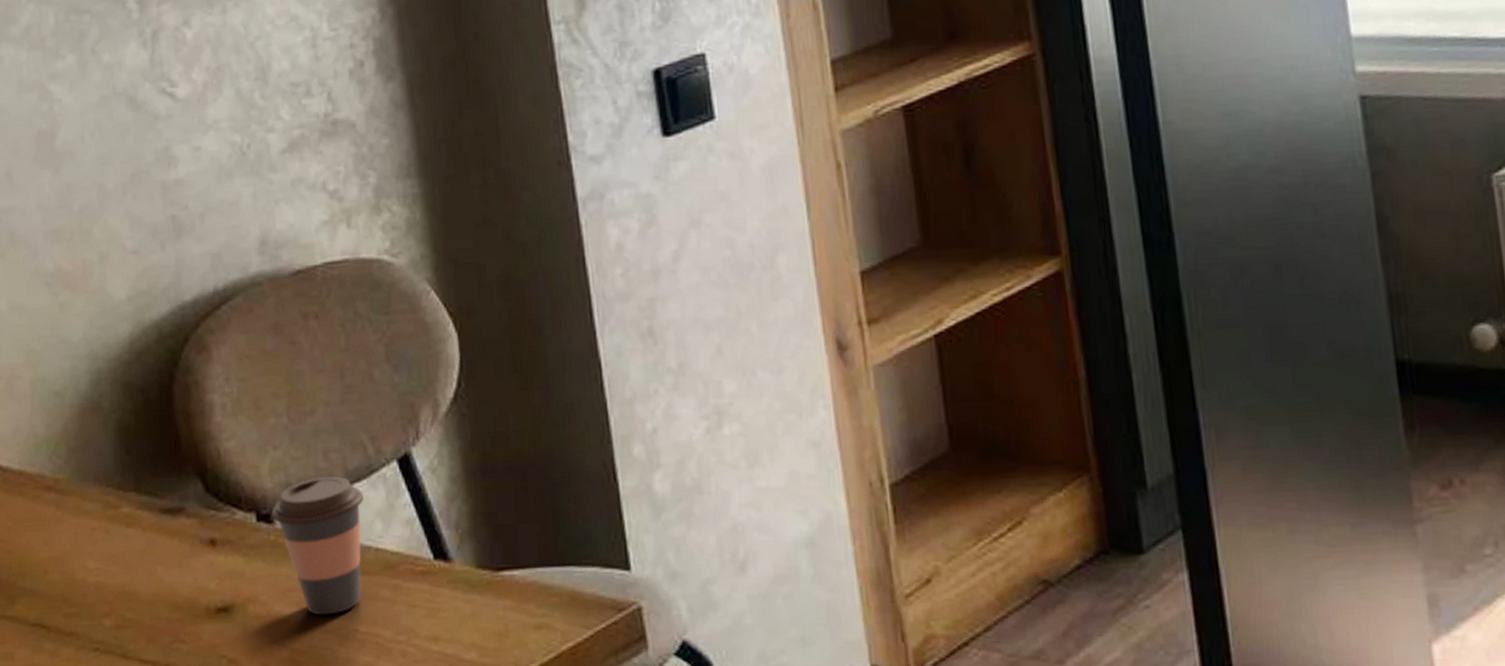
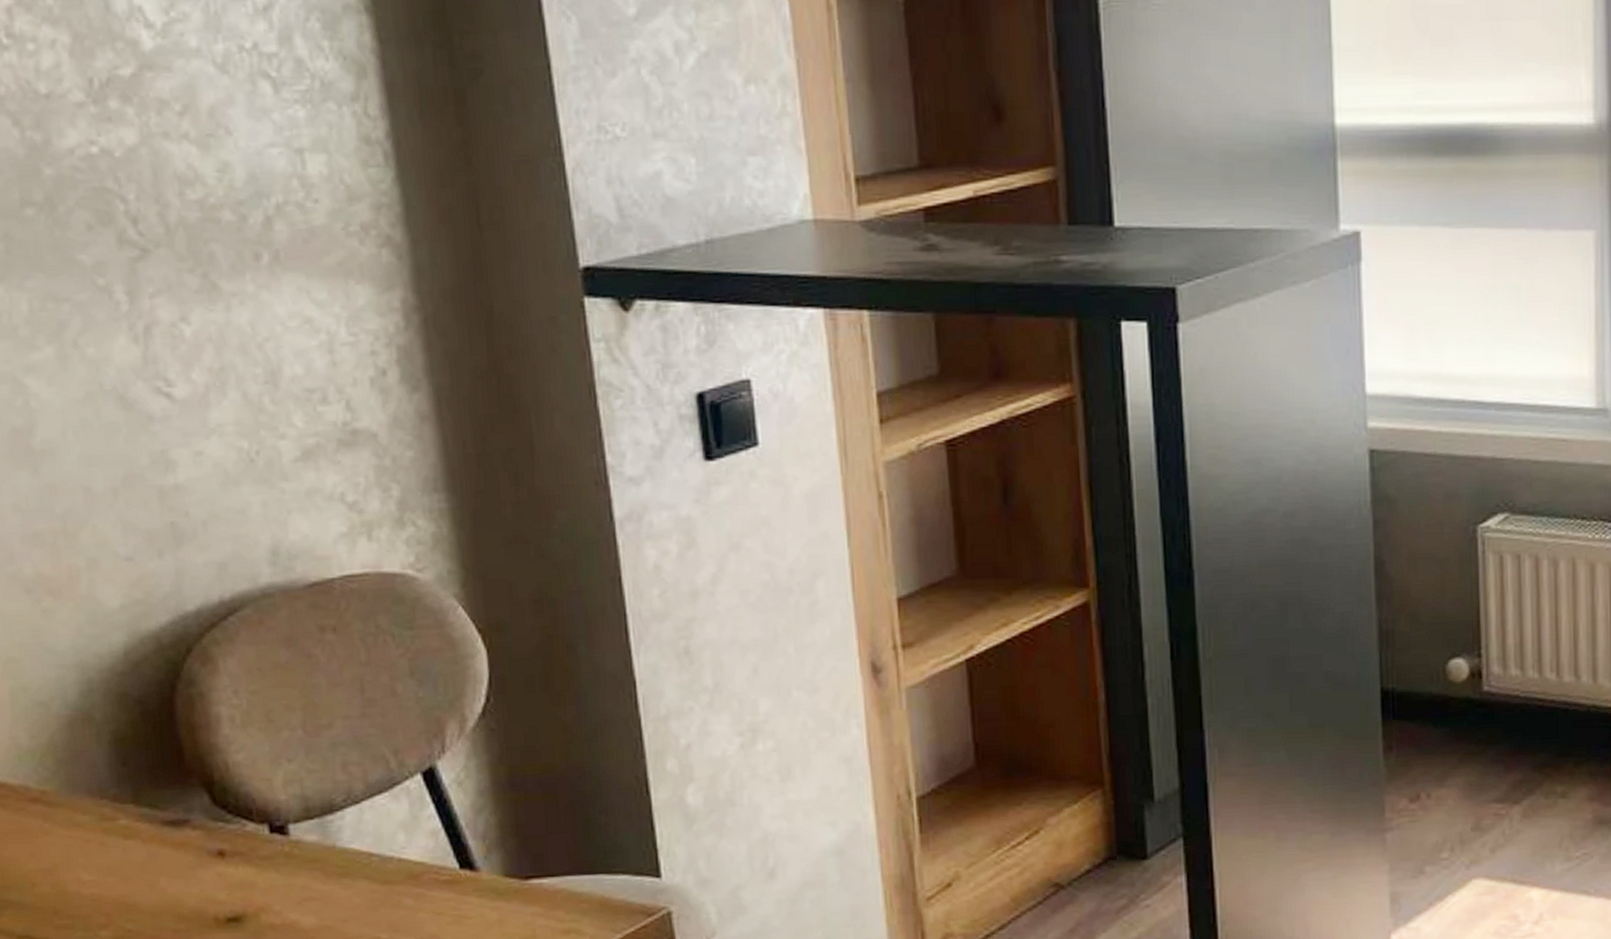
coffee cup: present [271,476,364,615] -> none [285,788,386,924]

